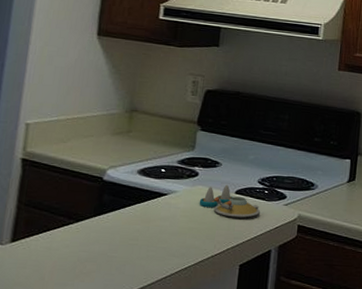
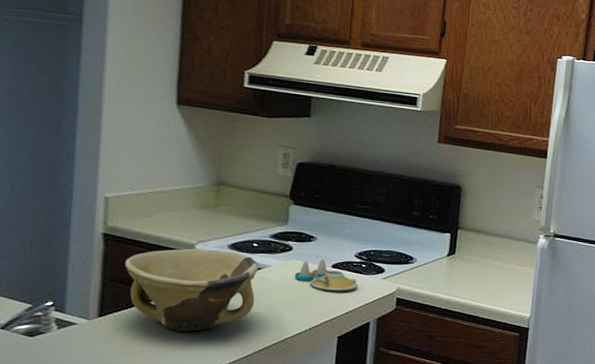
bowl: none [40,173,166,258] -> present [125,248,259,332]

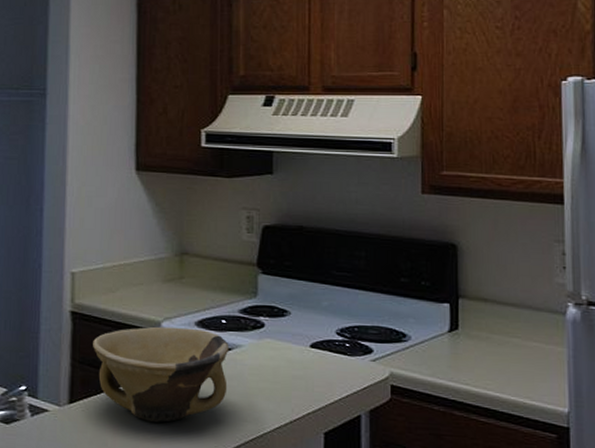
salt and pepper shaker set: present [294,258,358,291] -> none [269,336,342,376]

